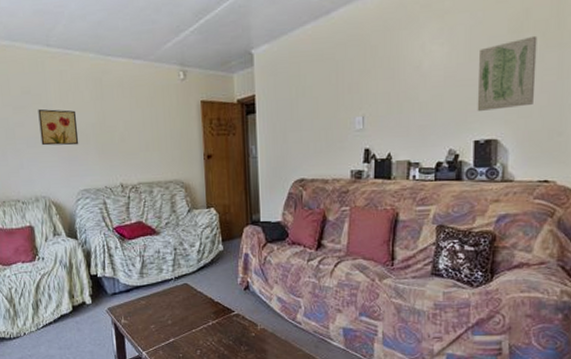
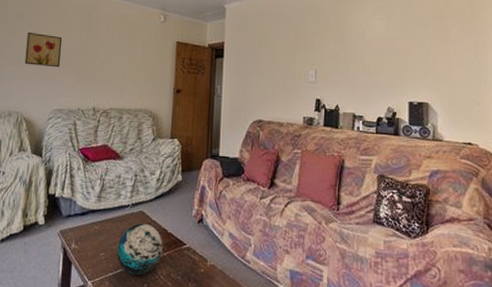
decorative orb: none [166,294,212,344] -> present [116,223,163,276]
wall art: present [477,35,538,111] -> none [410,21,457,78]

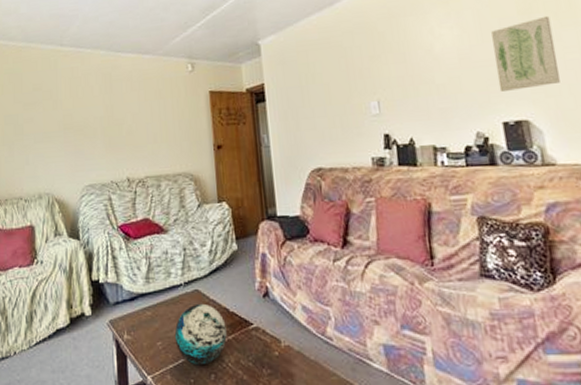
wall art: present [24,31,63,68] -> none [48,104,86,141]
wall art: none [410,21,457,78] -> present [491,15,560,92]

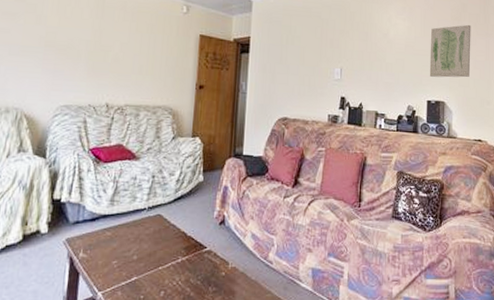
decorative orb: present [174,303,227,365] -> none [131,227,182,283]

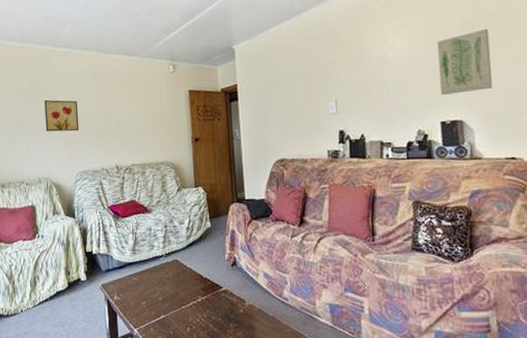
wall art: none [26,18,72,59] -> present [44,99,80,132]

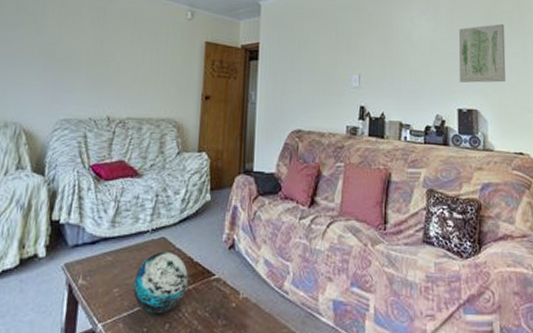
wall art: present [44,99,80,132] -> none [25,28,72,71]
decorative orb: none [157,271,201,320] -> present [133,251,188,314]

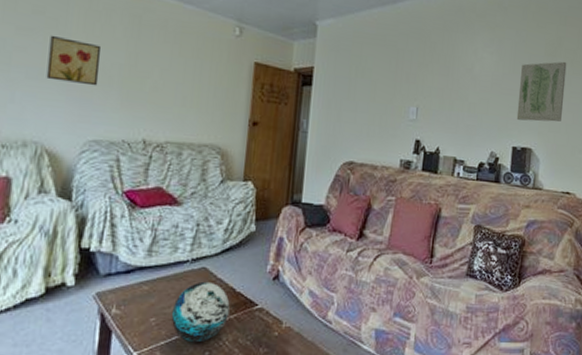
wall art: none [25,28,72,71] -> present [46,35,102,86]

